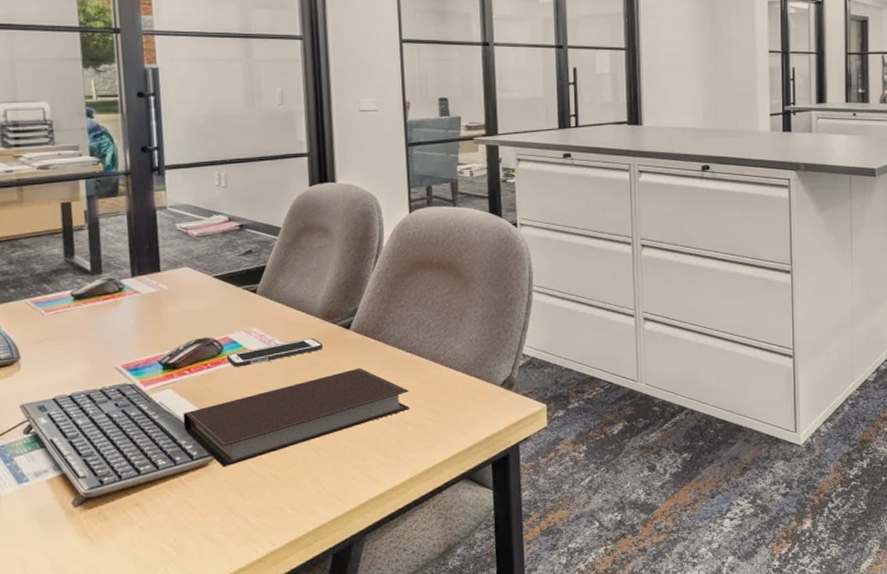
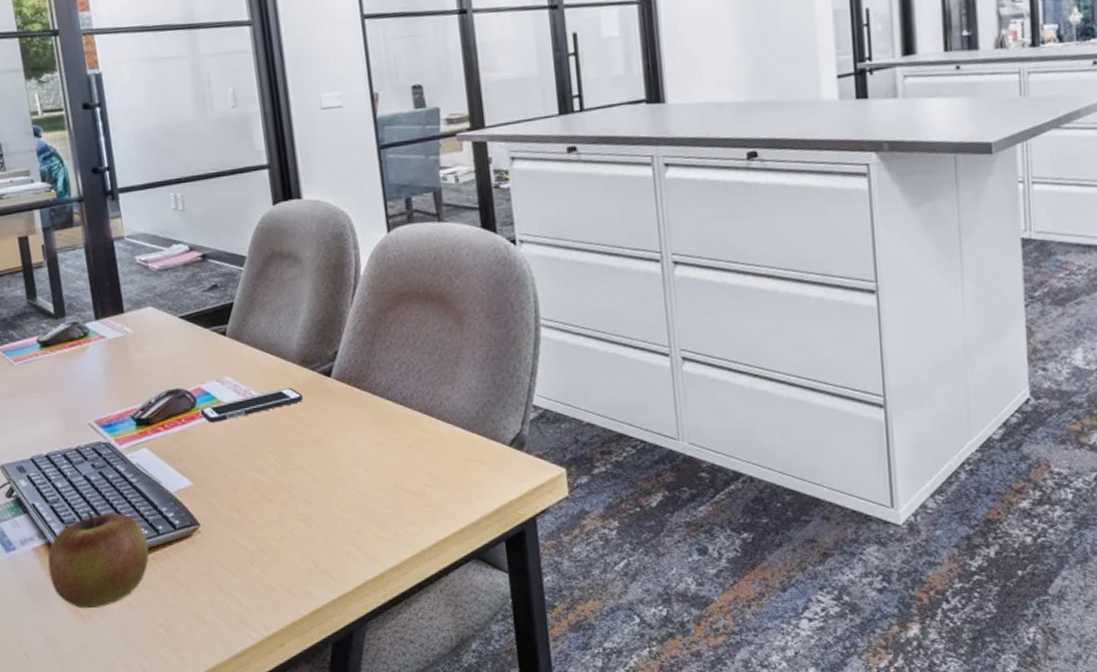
apple: none [61,445,165,533] -> present [47,511,149,609]
notebook: present [183,368,410,467] -> none [161,423,405,539]

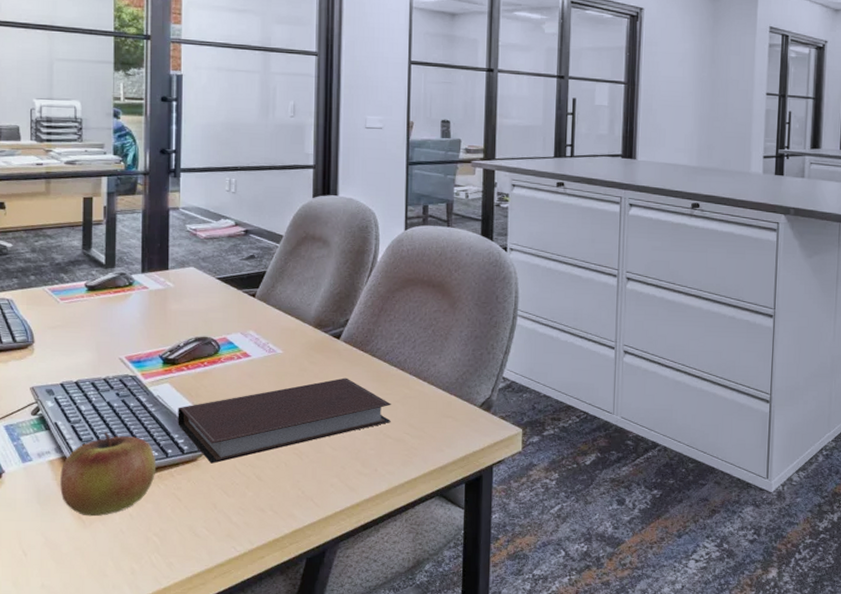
notebook: none [161,423,405,539] -> present [178,377,391,464]
cell phone: present [200,387,304,423] -> none [222,344,314,368]

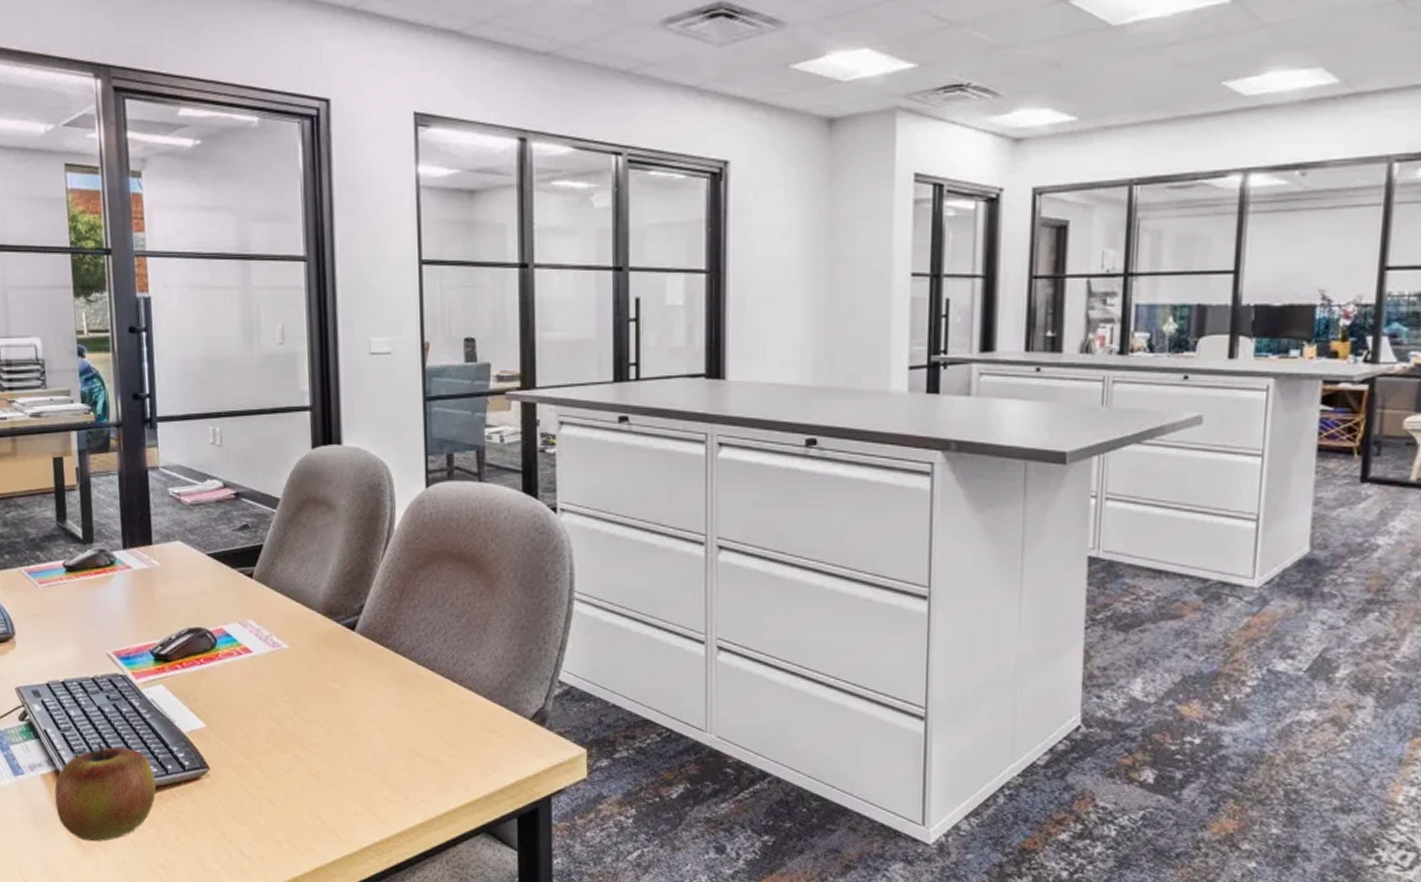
notebook: present [178,377,391,464] -> none [175,679,422,784]

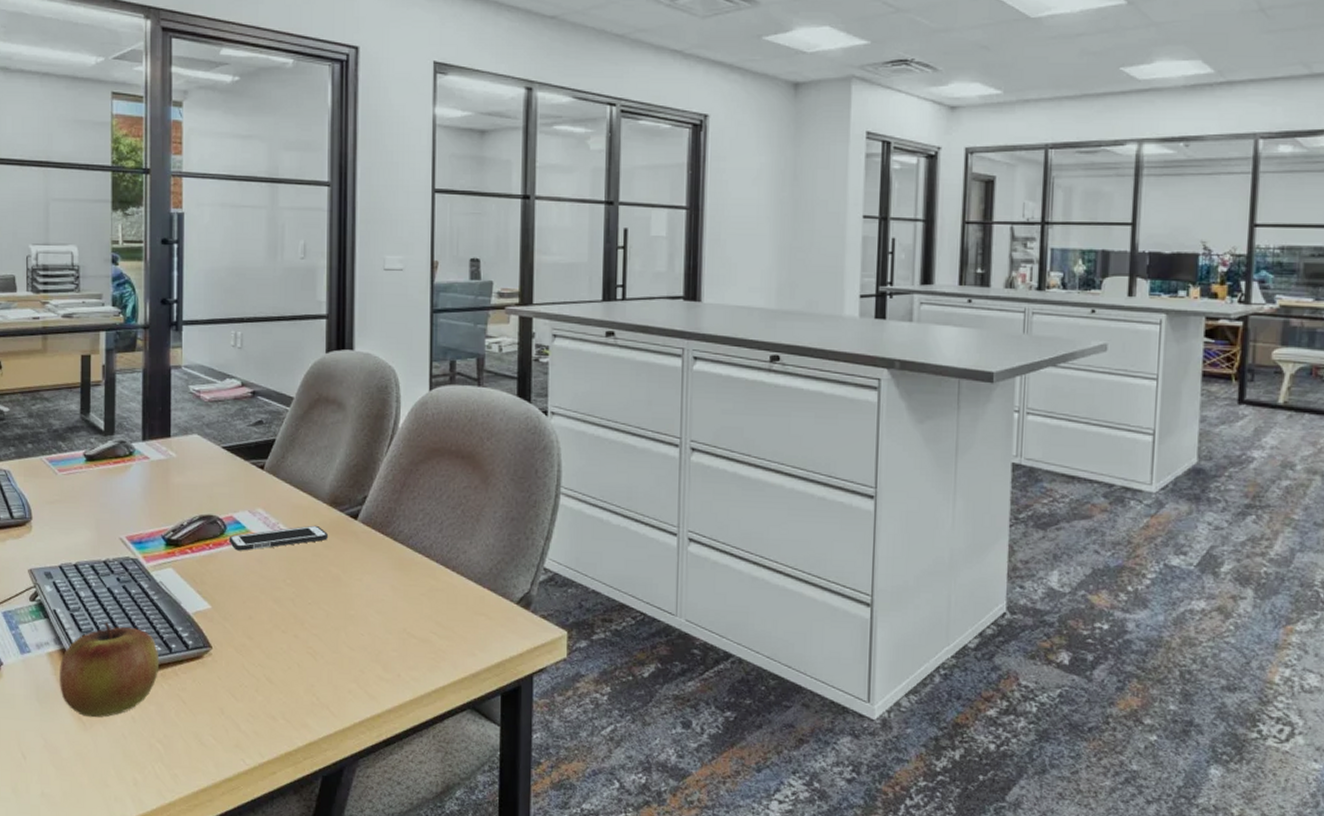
cell phone: none [220,637,326,666] -> present [229,525,329,551]

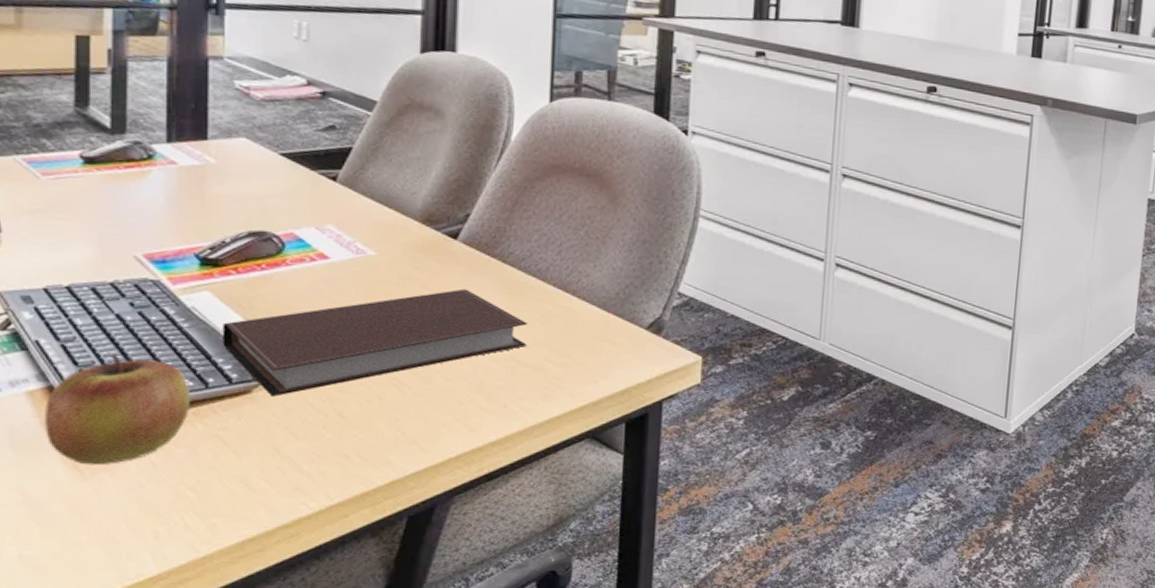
notebook: none [182,565,415,662] -> present [222,288,527,397]
cell phone: present [229,525,329,551] -> none [288,244,421,273]

